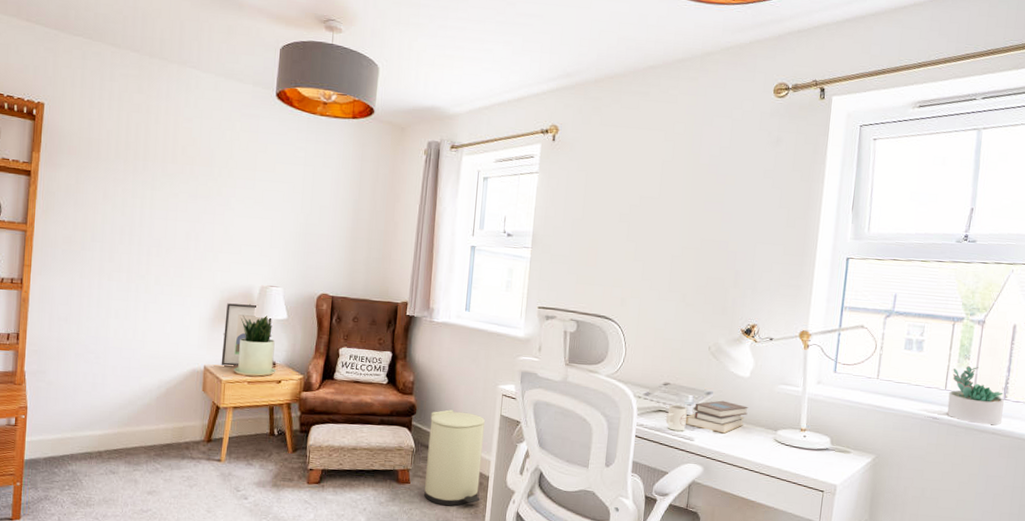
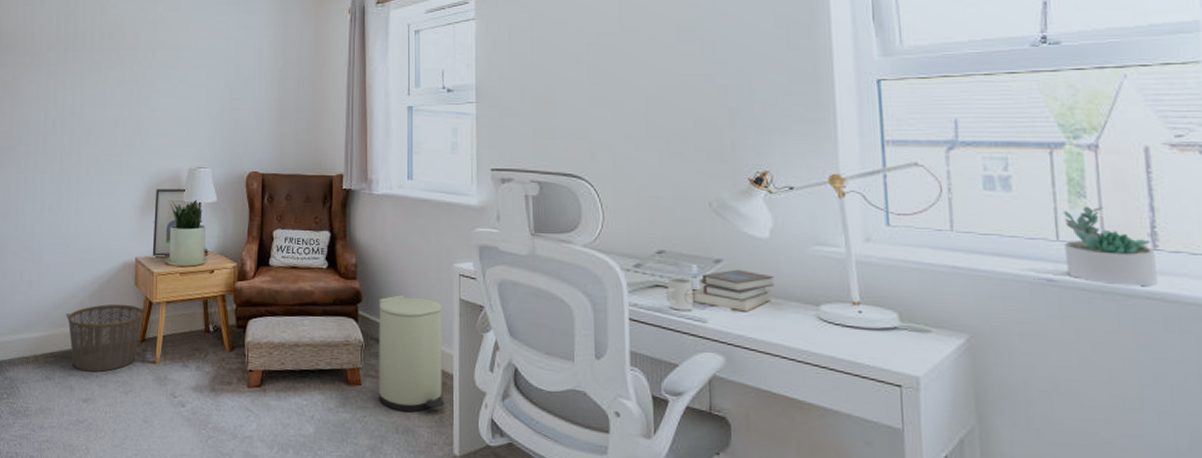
basket: none [131,407,213,468] -> present [65,304,146,372]

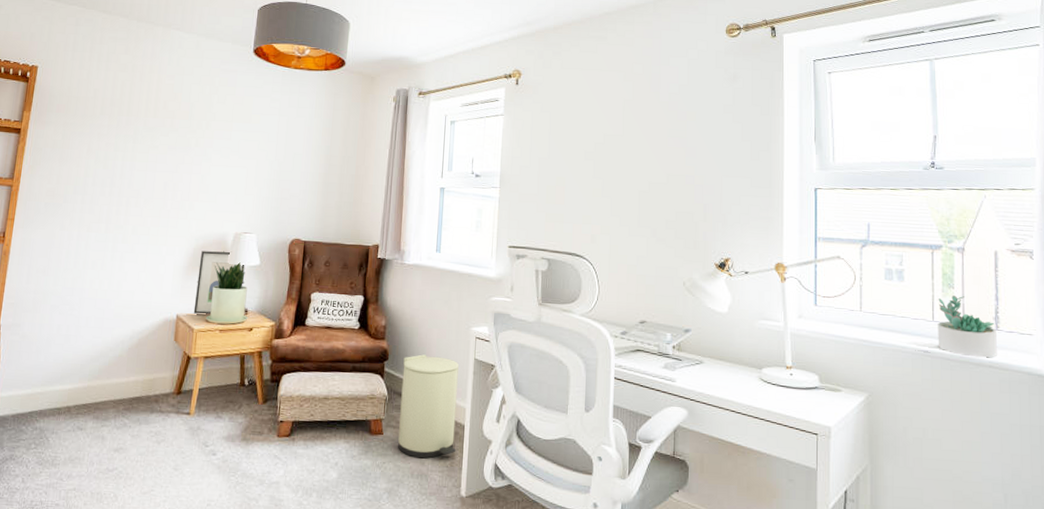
basket: present [65,304,146,372] -> none [102,358,184,423]
mug: present [665,277,694,311] -> none [645,343,666,372]
books: present [691,269,775,312] -> none [665,338,729,373]

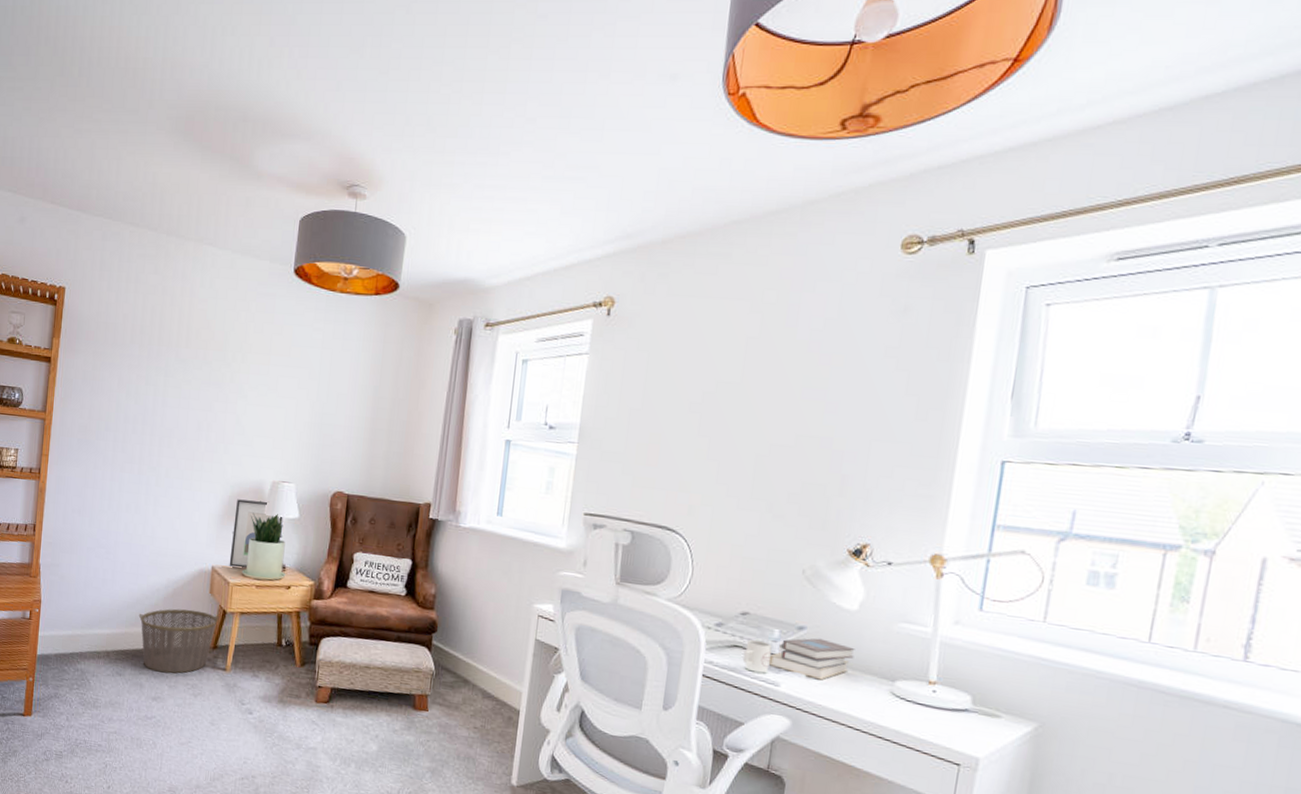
basket: none [102,358,184,423] -> present [138,609,220,674]
pedal bin: present [398,354,459,459] -> none [444,629,517,742]
mug: none [645,343,666,372] -> present [742,639,772,674]
books: none [665,338,729,373] -> present [768,638,855,680]
succulent plant: present [937,296,998,358] -> none [1150,612,1244,696]

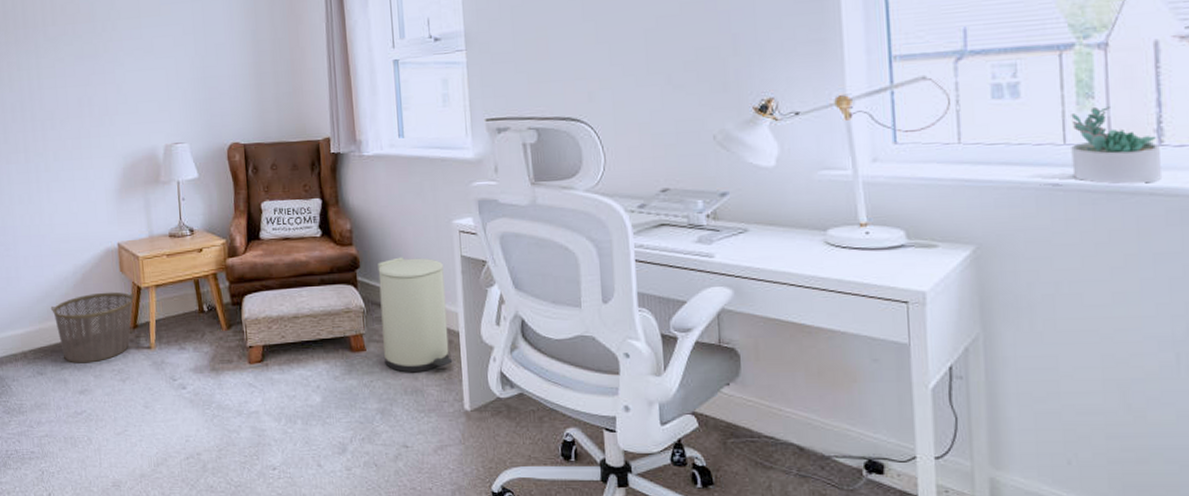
picture frame: present [229,499,283,569] -> none [132,166,185,240]
planter: present [241,512,286,581] -> none [148,177,196,248]
pedal bin: none [444,629,517,742] -> present [378,257,453,373]
mug: present [742,639,772,674] -> none [671,214,700,248]
books: present [768,638,855,680] -> none [697,201,782,243]
succulent plant: none [1150,612,1244,696] -> present [1071,107,1163,185]

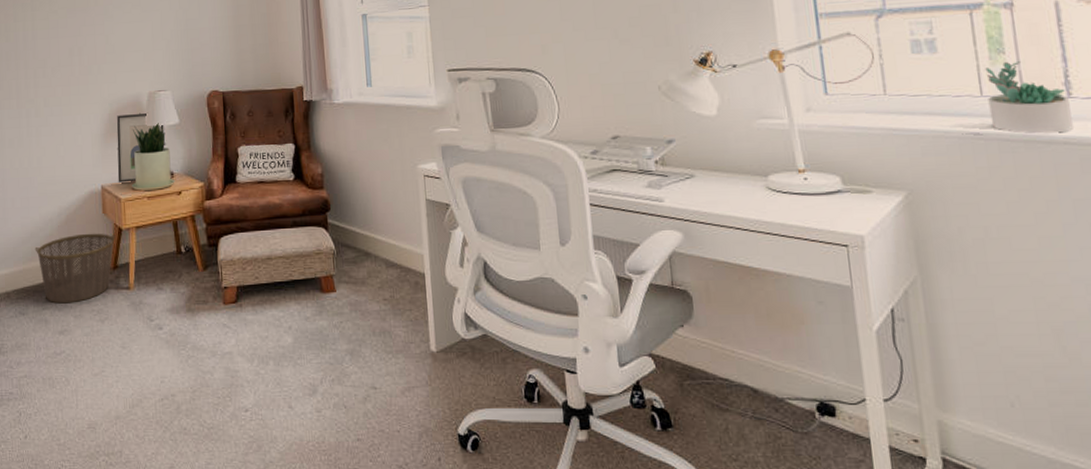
picture frame: none [132,166,185,240] -> present [116,112,166,183]
planter: none [148,177,196,248] -> present [131,123,175,191]
pedal bin: present [378,257,453,373] -> none [347,200,419,314]

